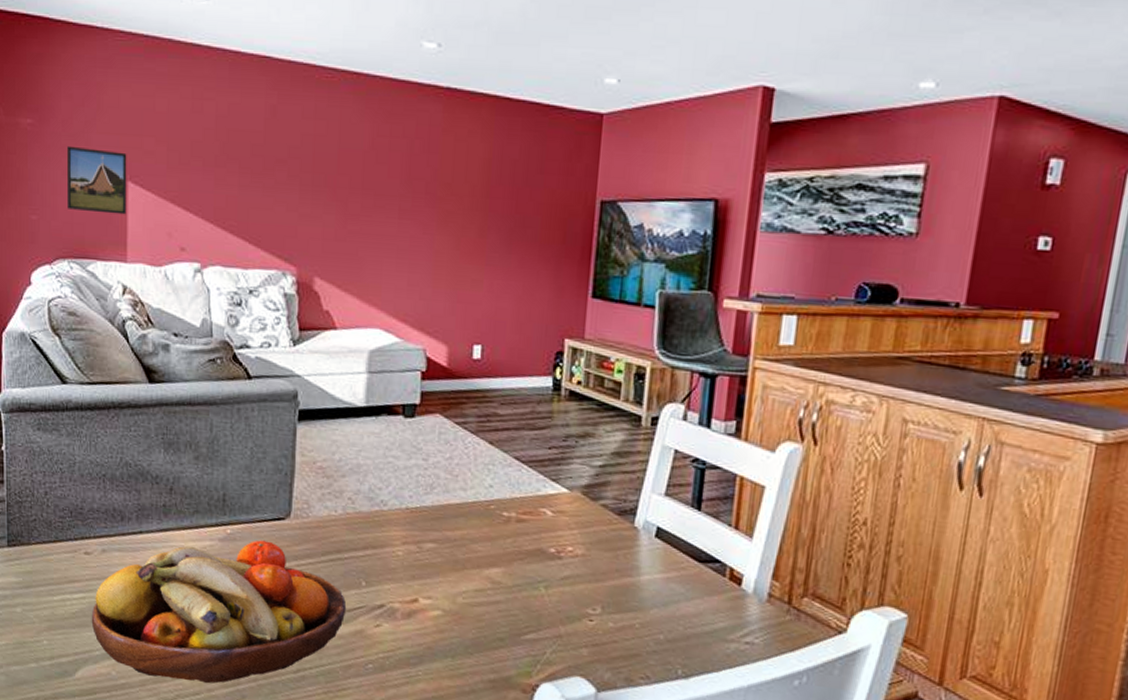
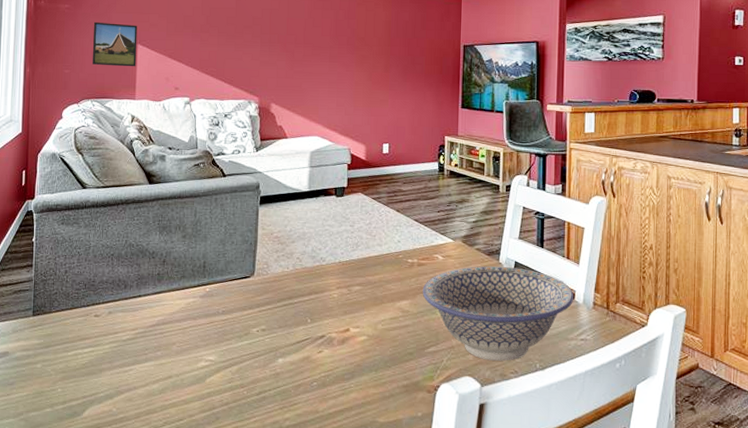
fruit bowl: present [91,540,347,684] -> none [98,294,297,411]
bowl: none [521,529,741,662] -> present [422,266,574,361]

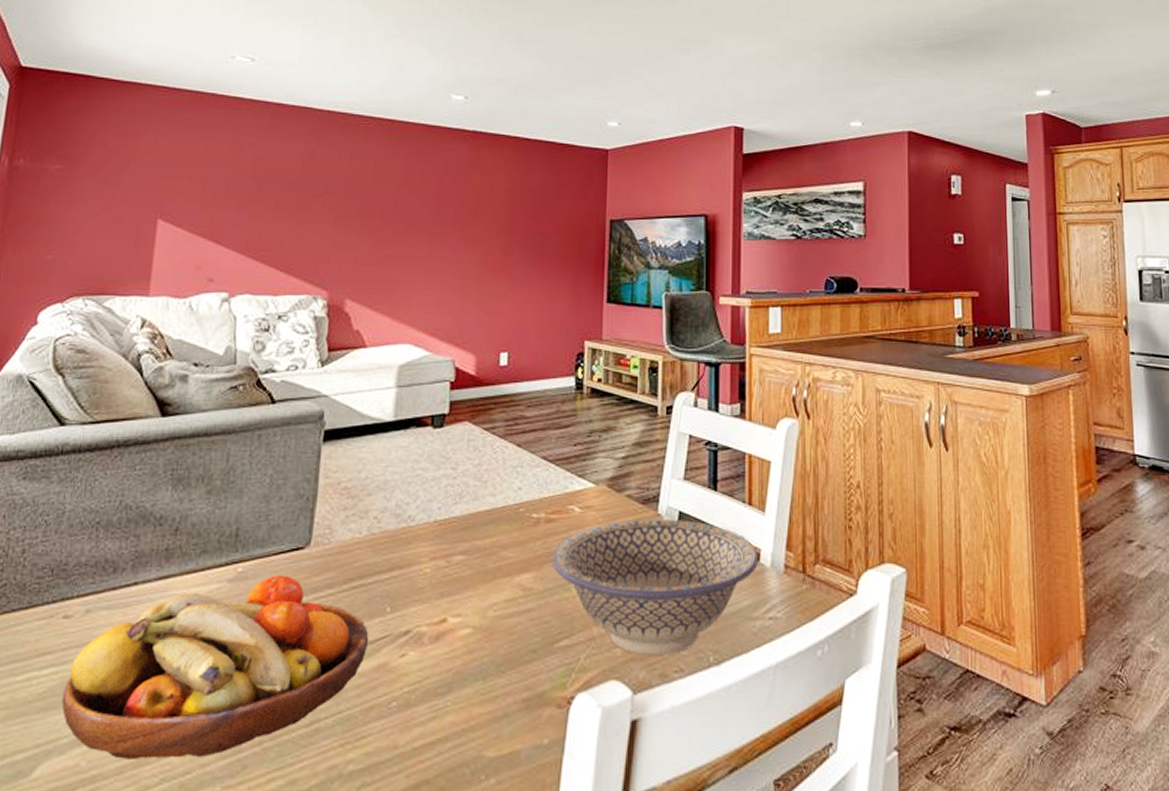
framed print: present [93,21,138,67] -> none [89,188,159,251]
fruit bowl: none [98,294,297,411] -> present [61,575,369,759]

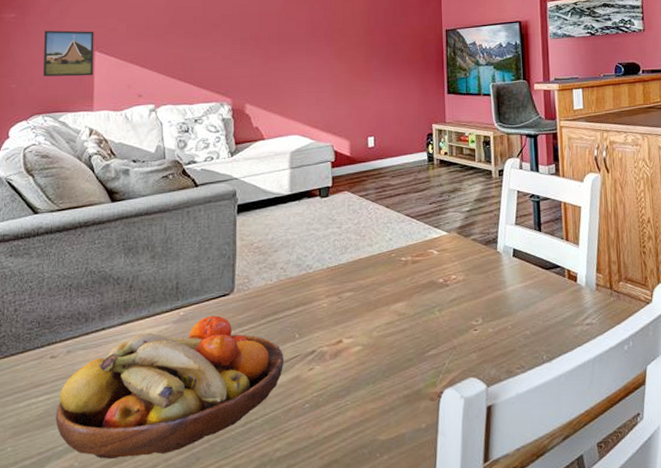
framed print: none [89,188,159,251] -> present [43,30,94,77]
bowl: present [551,518,759,655] -> none [418,255,577,358]

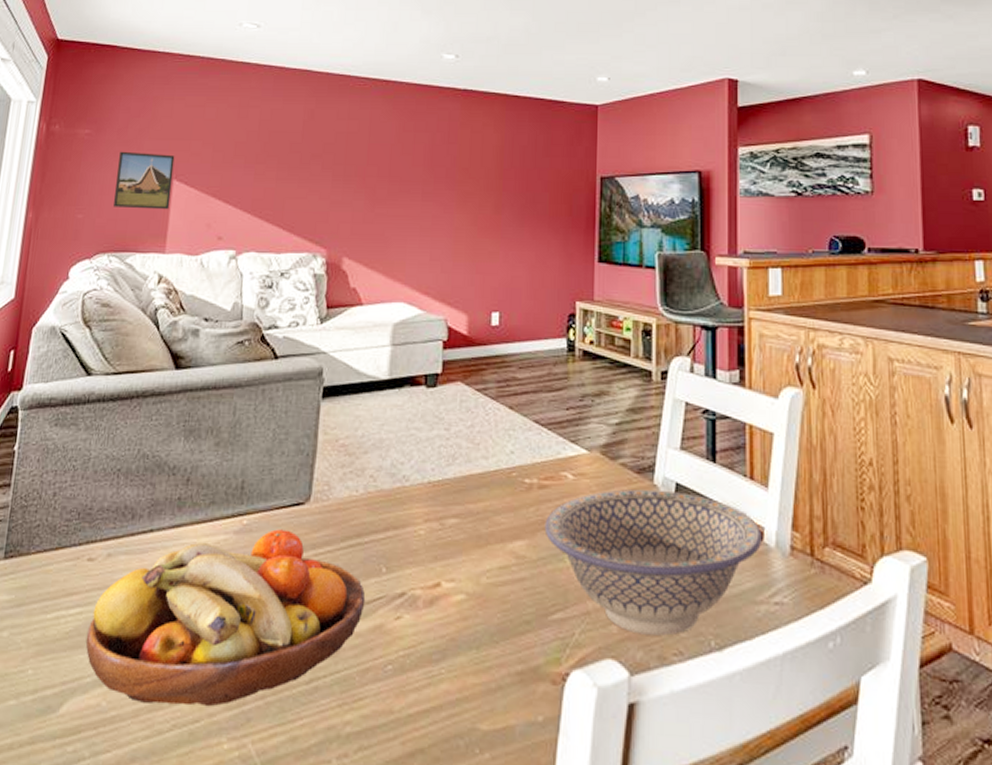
bowl: none [418,255,577,358] -> present [544,489,763,636]

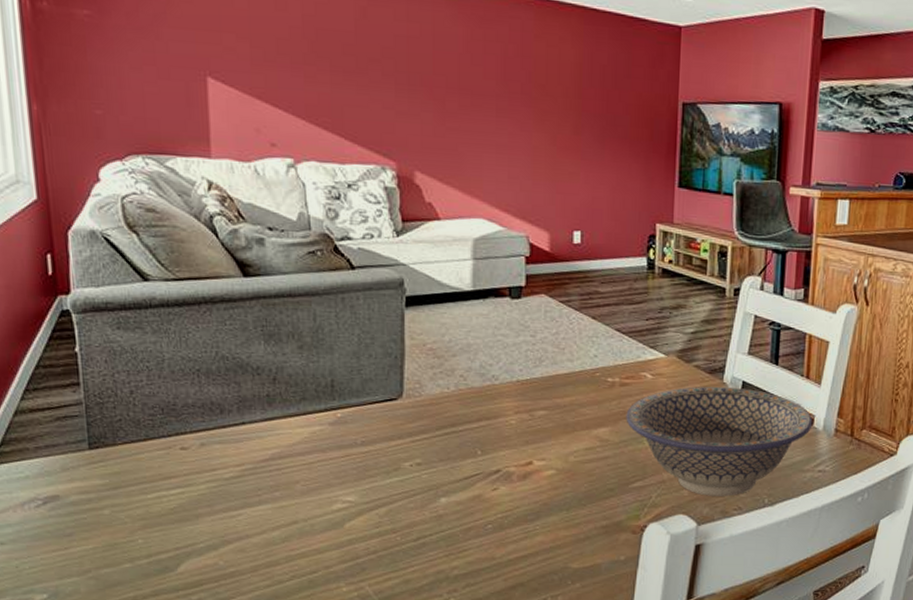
fruit bowl: present [85,529,366,707] -> none [192,421,464,562]
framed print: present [114,151,175,210] -> none [134,39,208,111]

